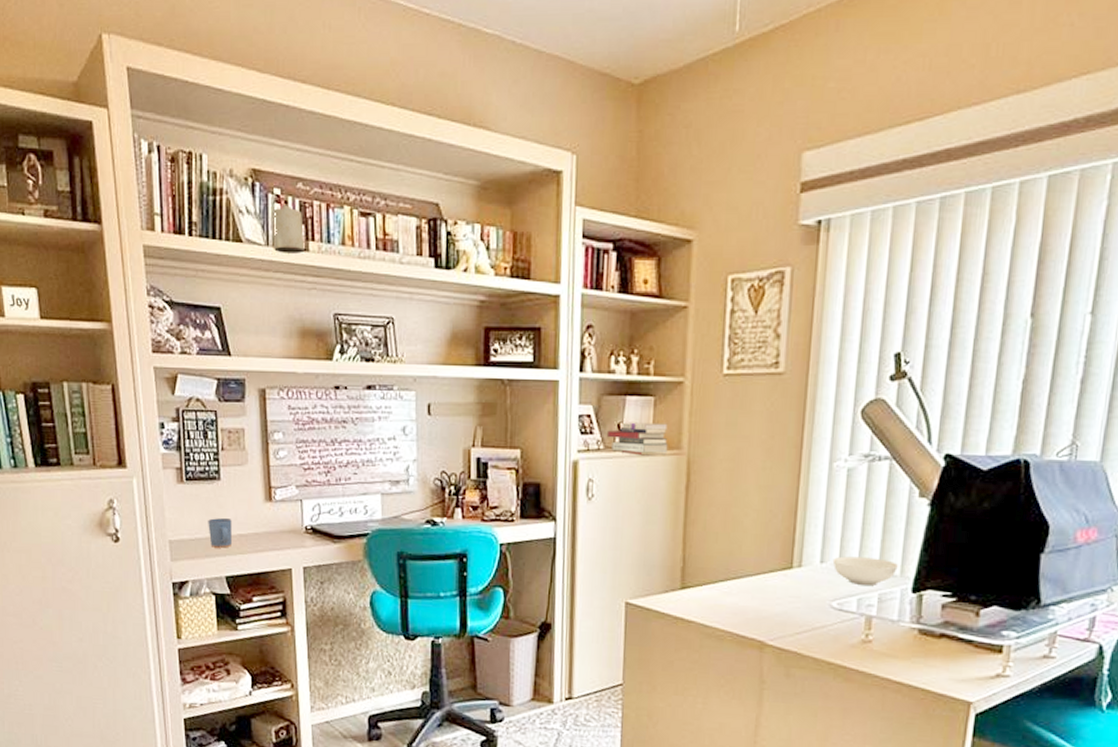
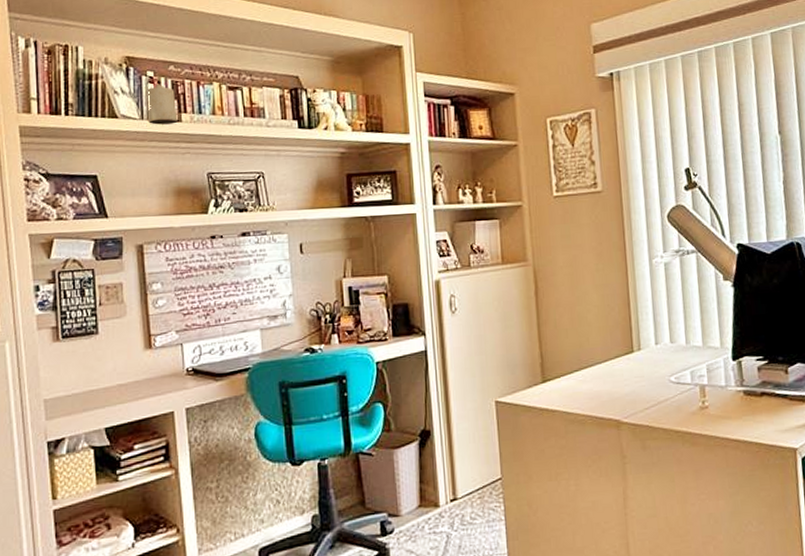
mug: present [208,518,232,548] -> none [86,370,111,401]
books: present [608,422,668,456] -> none [463,240,516,270]
bowl: present [832,556,898,585] -> none [665,334,718,360]

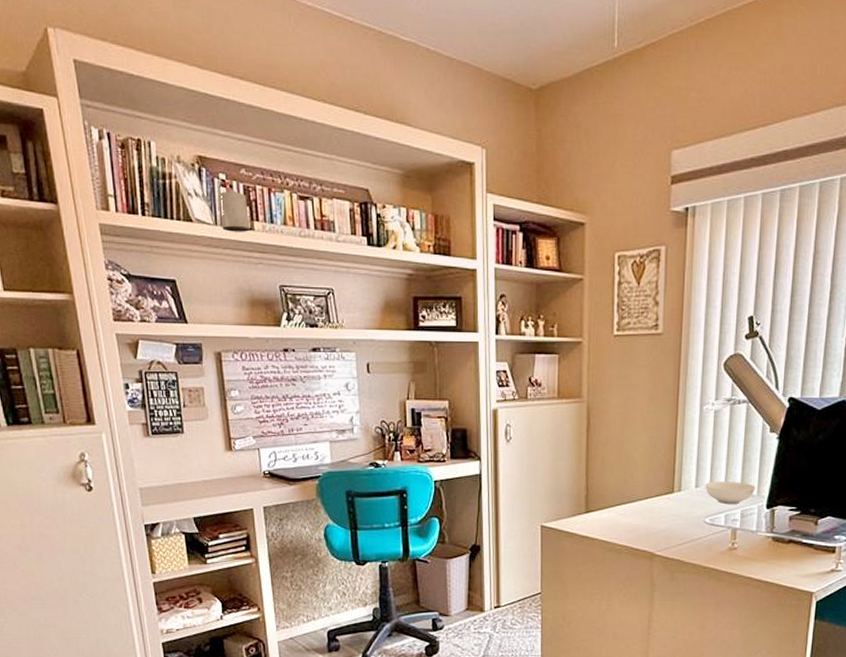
bowl: none [665,334,718,360] -> present [705,481,755,504]

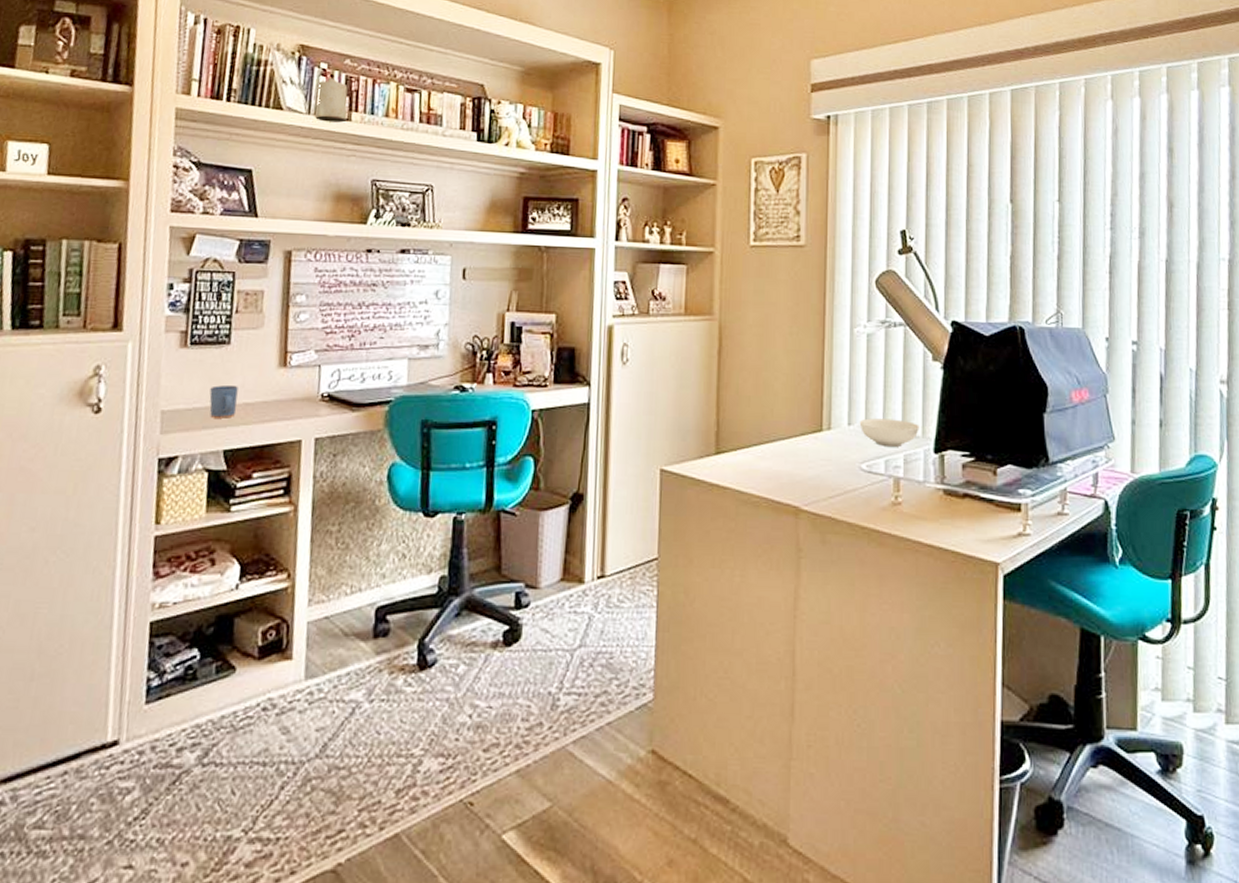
mug: none [174,467,197,493] -> present [209,385,238,418]

